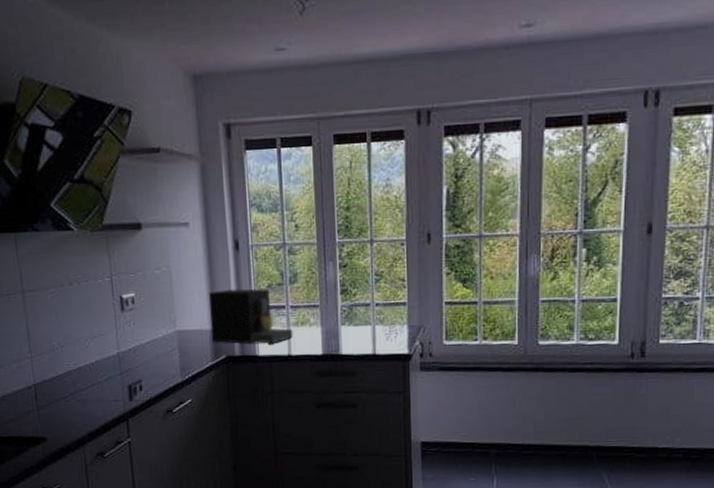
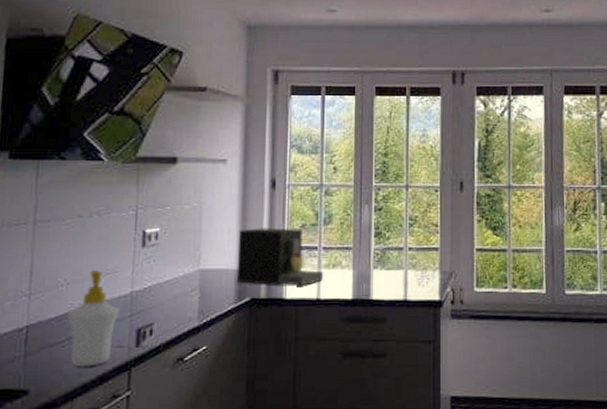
soap bottle: none [66,334,111,418] -> present [67,270,119,367]

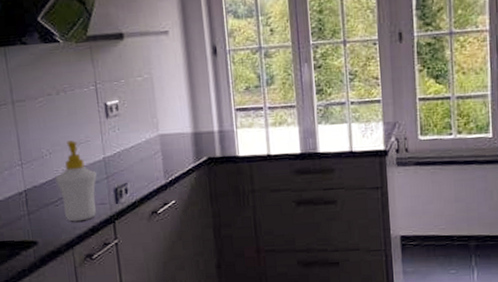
coffee maker: present [237,228,324,286] -> none [189,91,272,145]

